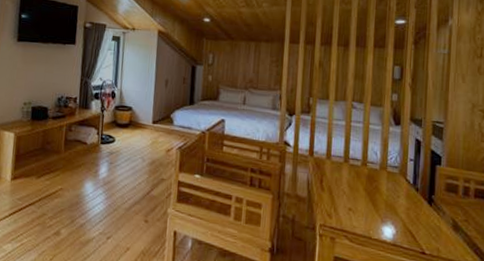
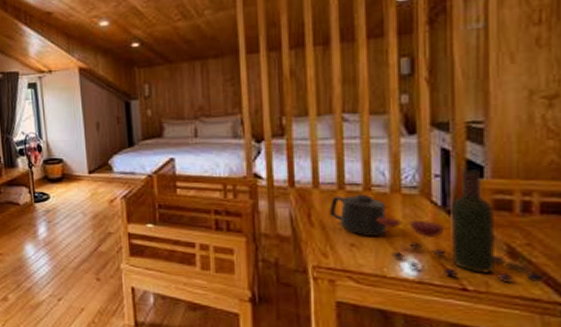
mug: none [336,167,377,204] -> present [329,194,388,236]
wine bottle: none [369,156,474,251] -> present [377,168,543,284]

